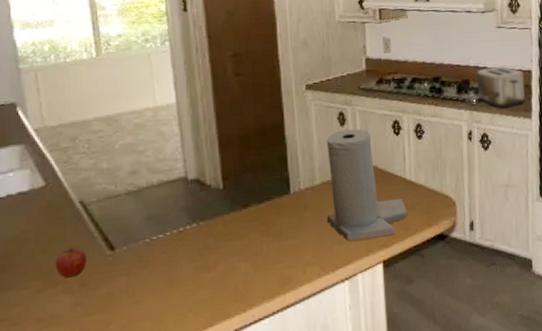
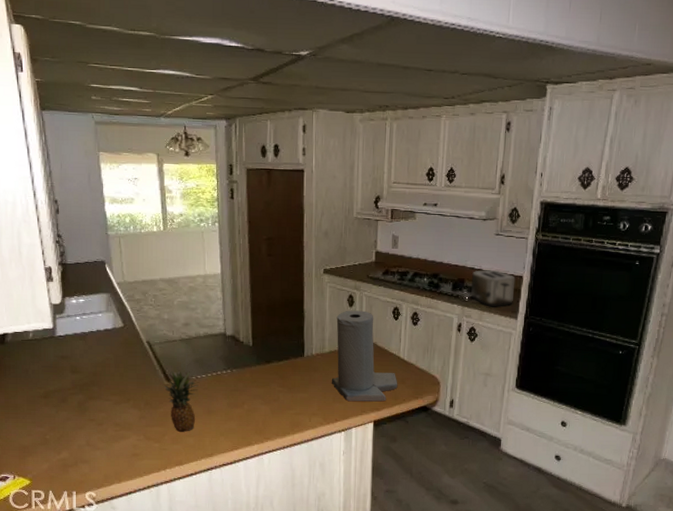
fruit: present [54,247,87,278] -> none [128,375,150,397]
fruit: none [105,232,154,316] -> present [163,370,199,432]

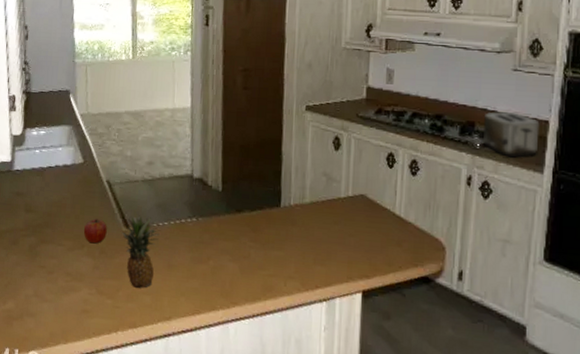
fruit: none [128,375,150,397] -> present [83,219,107,244]
paper towel: present [331,310,398,402] -> none [311,154,393,268]

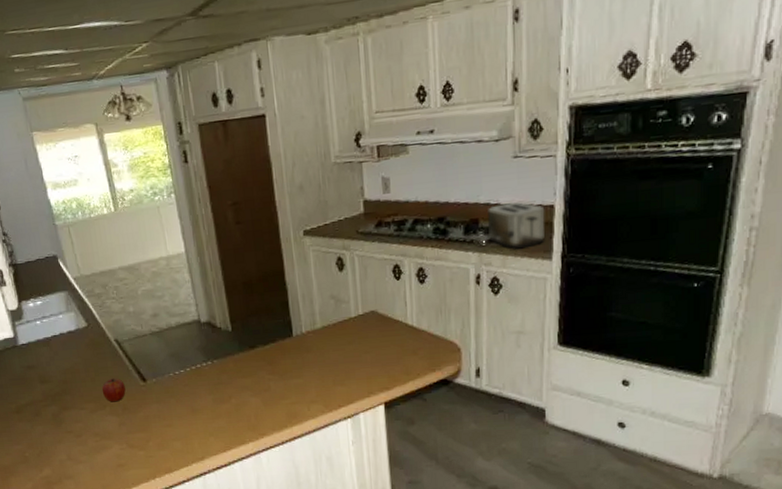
fruit: present [121,215,160,288] -> none [140,367,180,436]

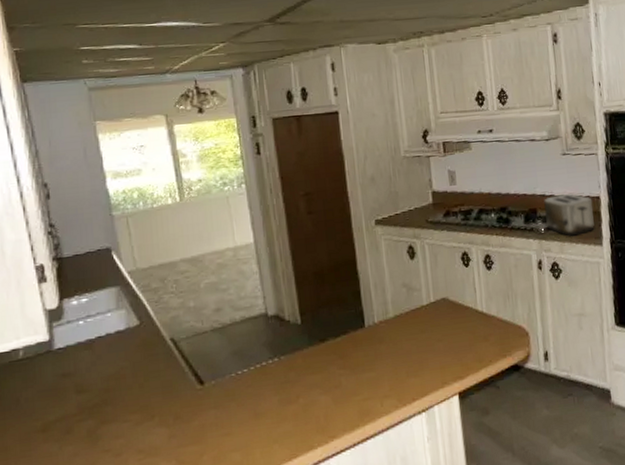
fruit: present [101,378,126,402] -> none [150,382,179,411]

